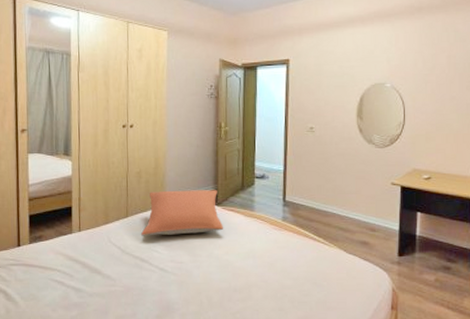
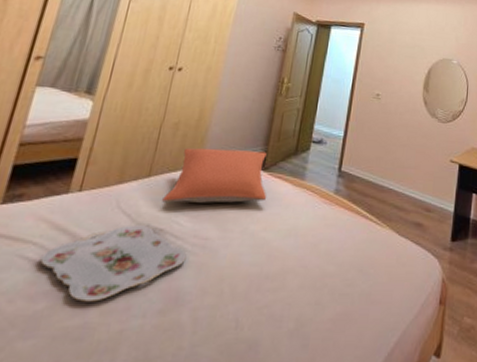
serving tray: none [66,254,169,310] -> present [40,225,187,302]

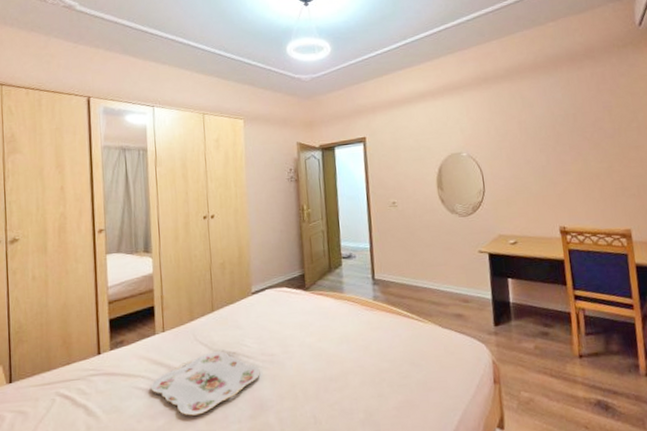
pillow: present [161,147,267,203] -> none [227,274,314,331]

